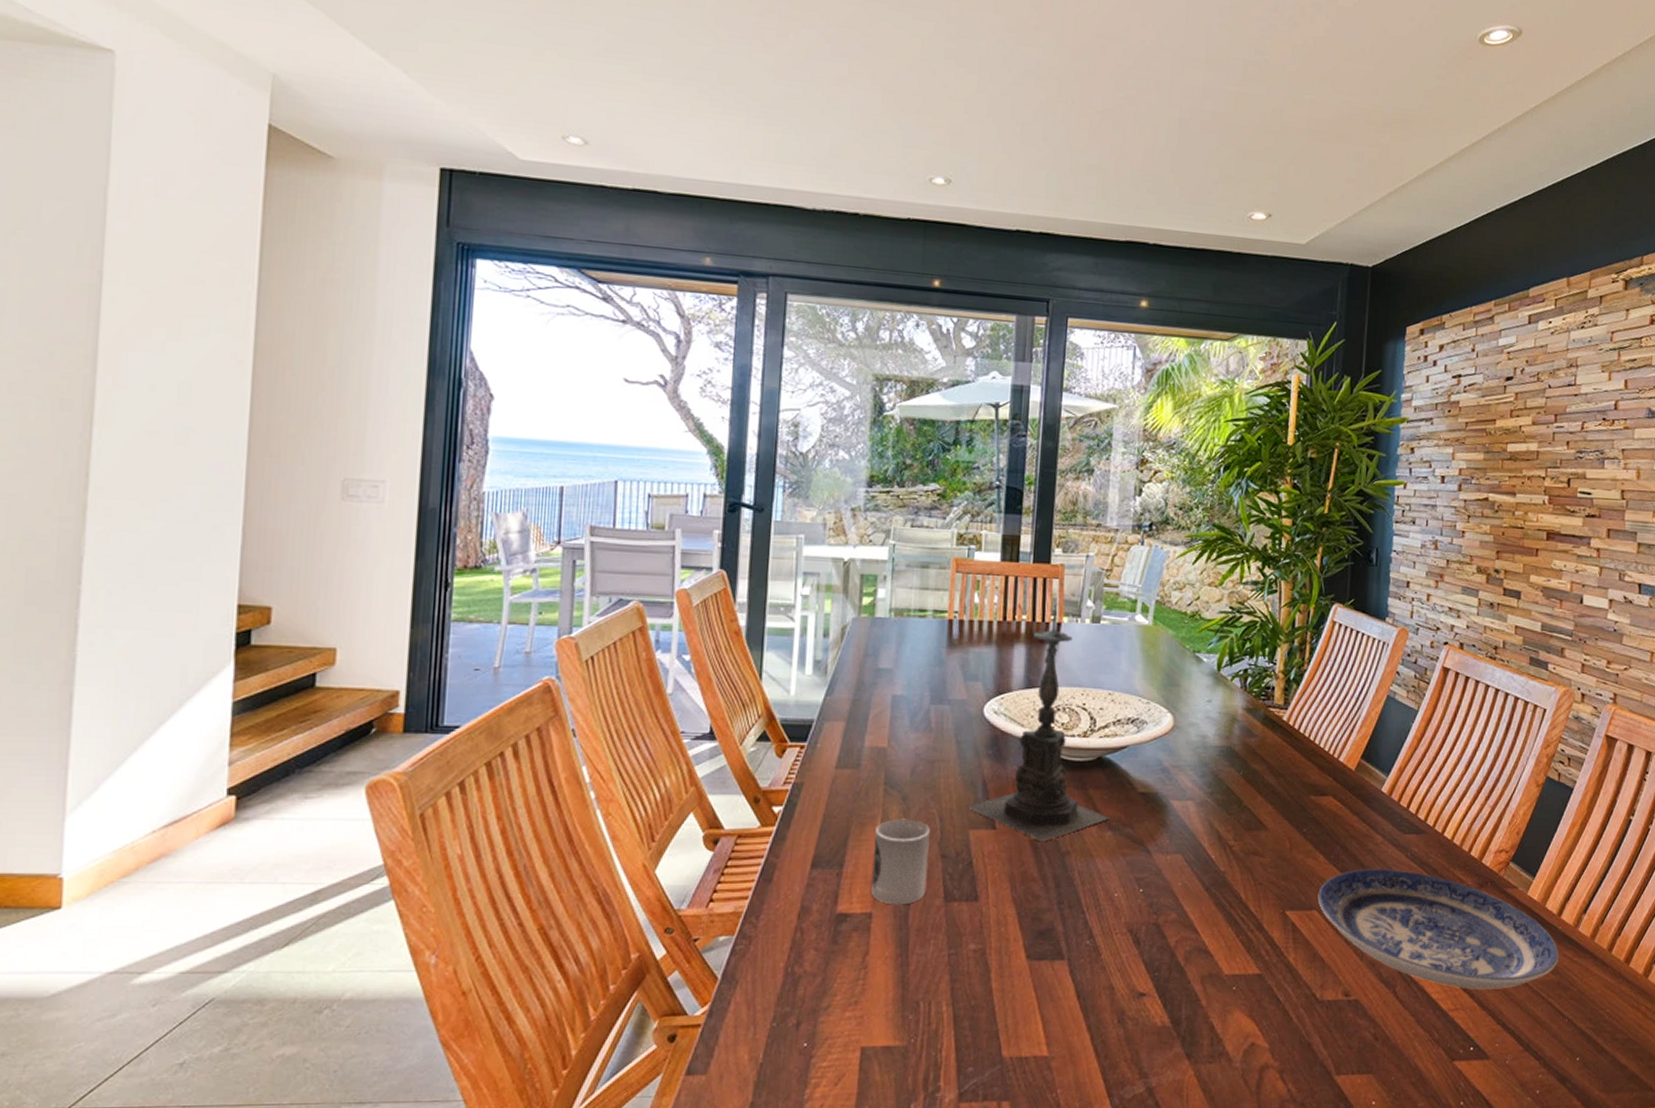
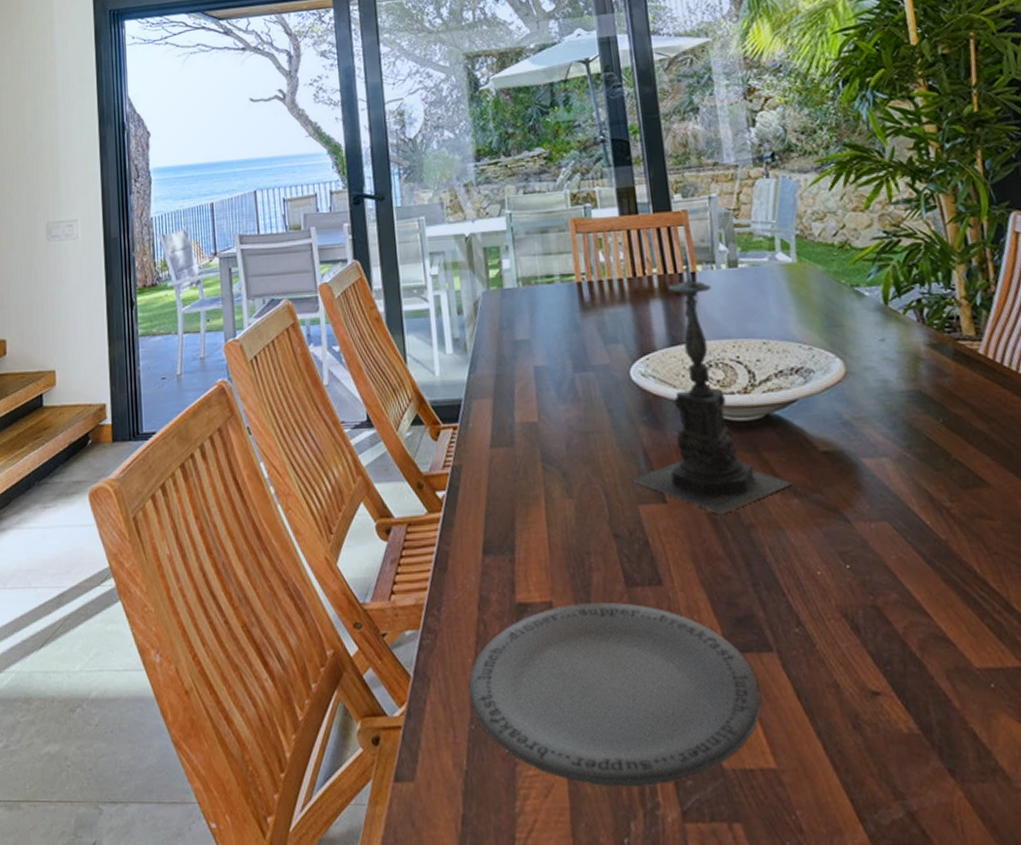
plate: none [776,915,1048,1074] -> present [469,603,762,786]
cup: present [871,818,930,905] -> none [541,496,605,592]

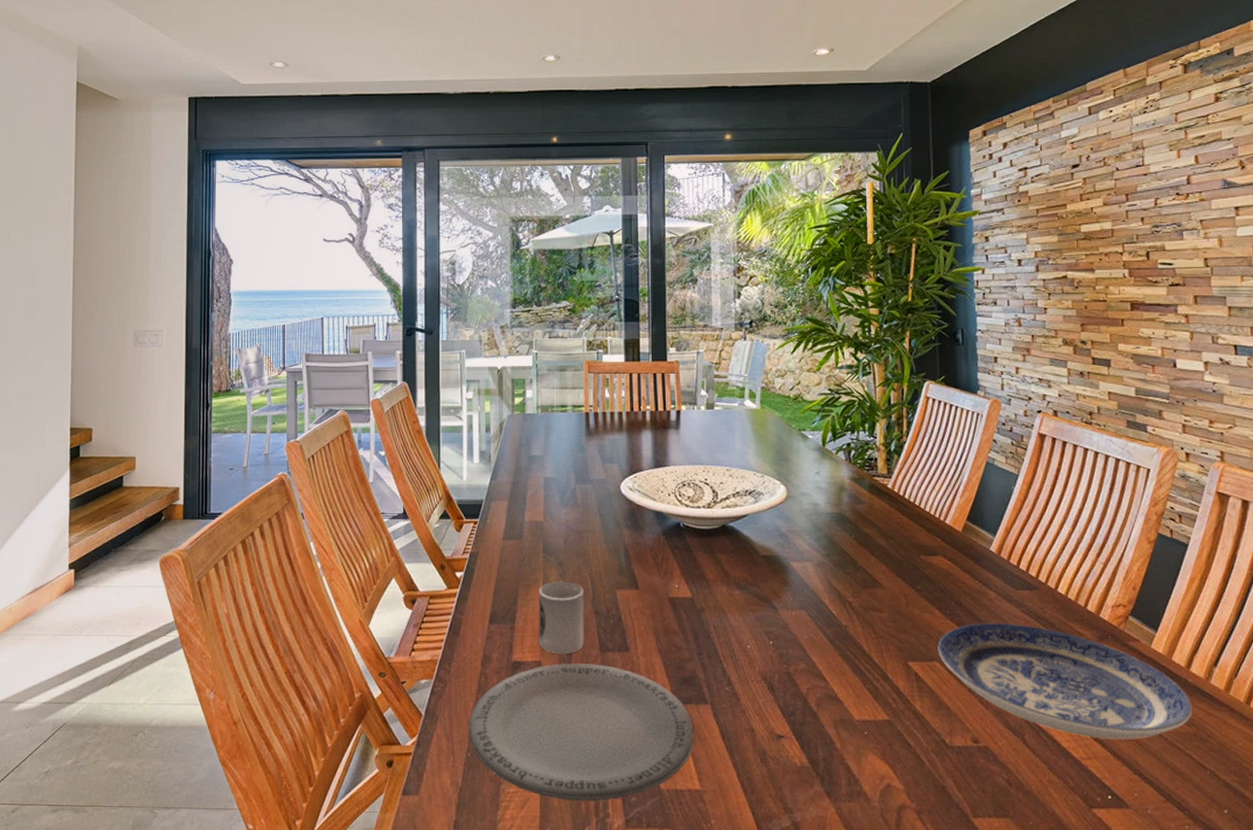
cup: none [541,496,605,592] -> present [539,581,584,655]
candle holder: present [629,252,793,515] -> none [611,394,737,600]

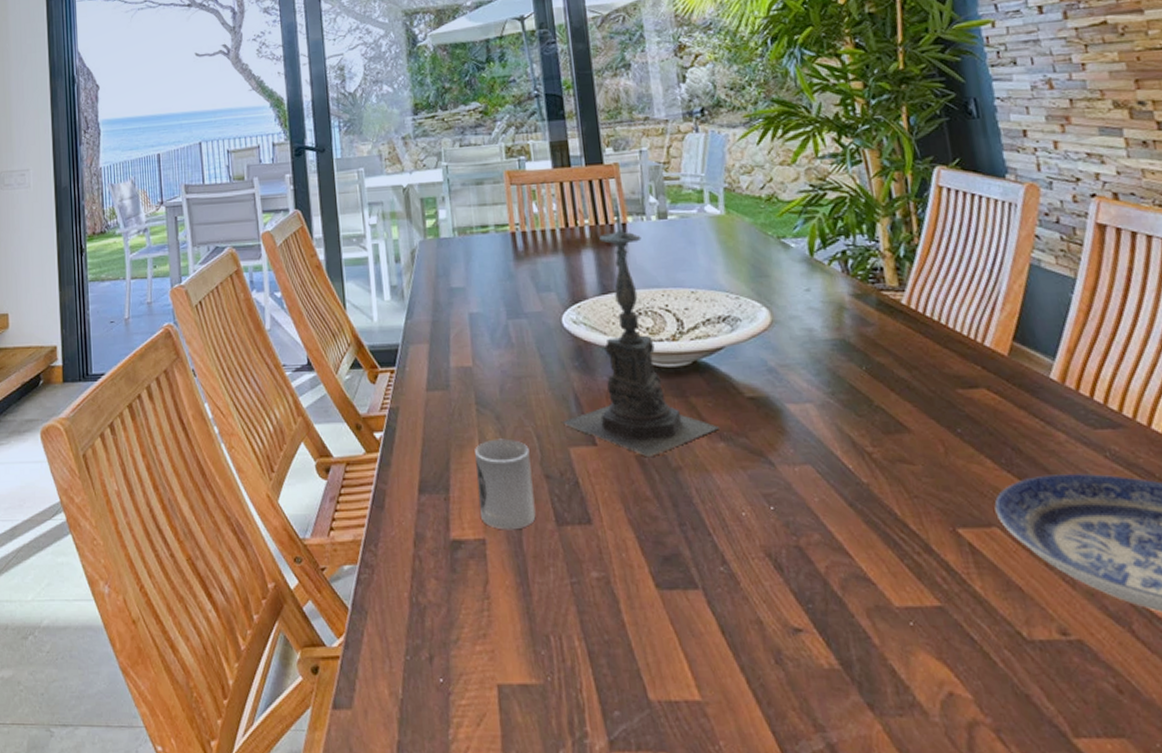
plate: present [469,663,695,801] -> none [404,541,687,716]
candle holder: none [611,394,737,600] -> present [560,203,719,458]

